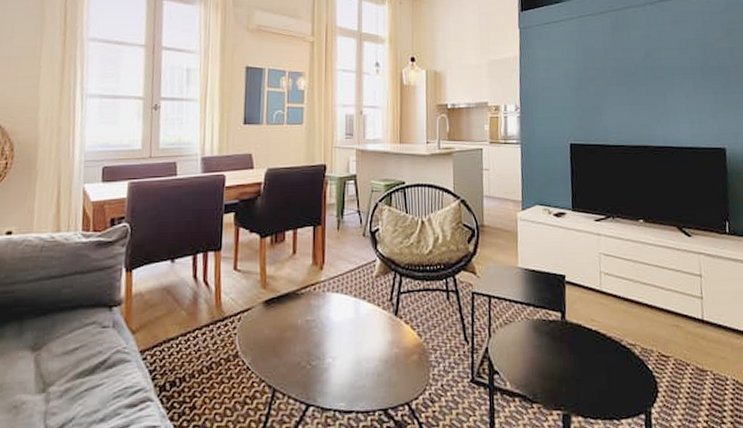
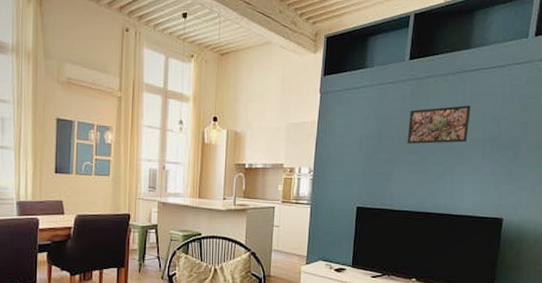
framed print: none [612,33,675,76] -> present [407,105,471,144]

